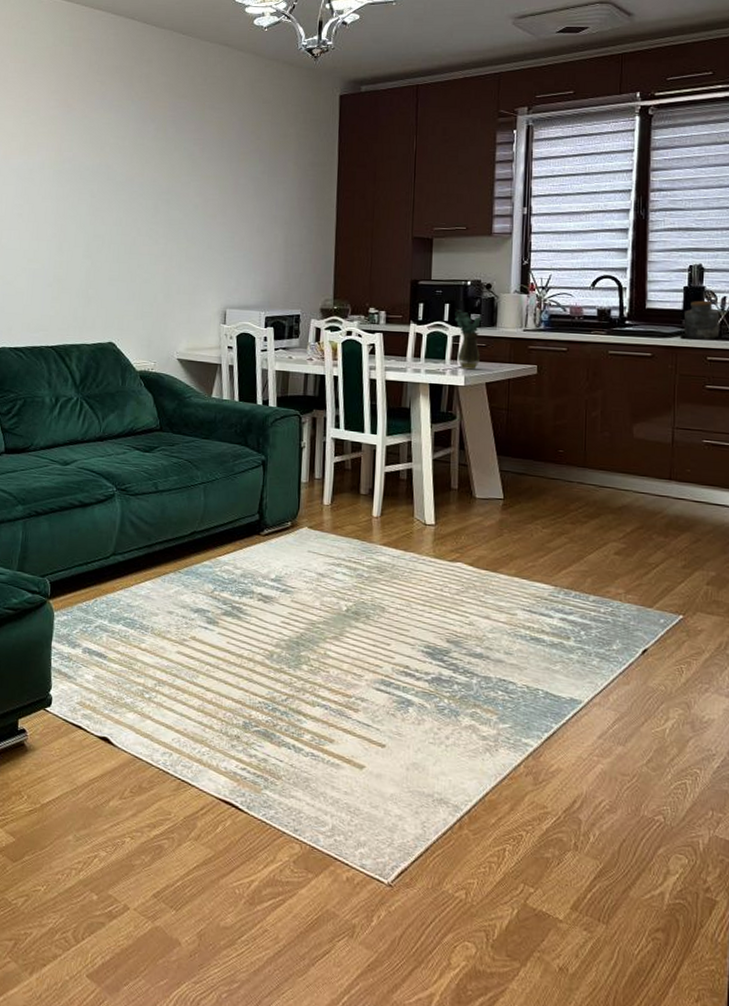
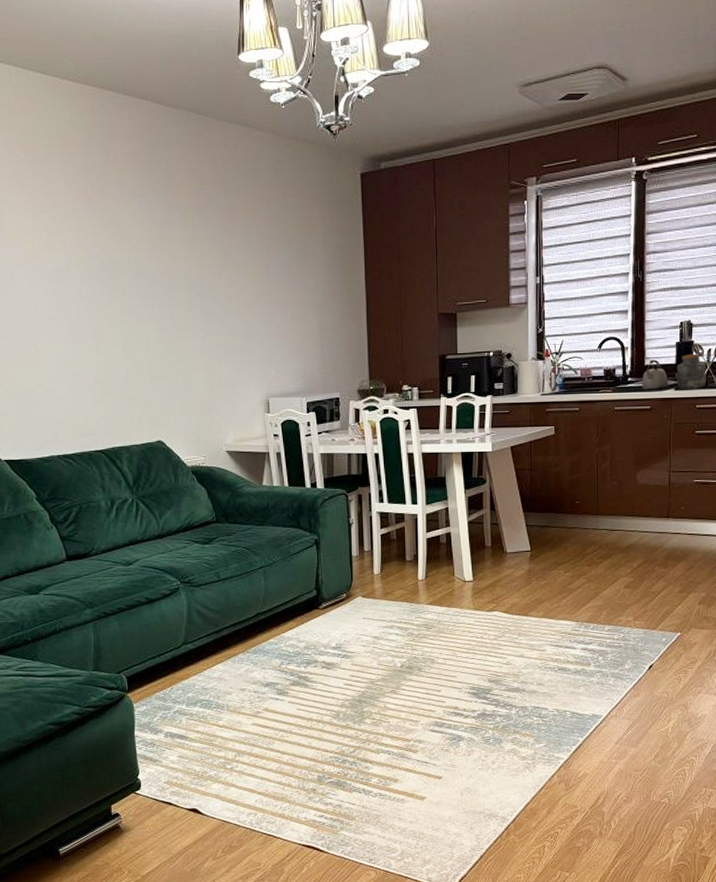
vase: present [455,308,481,370] -> none [480,379,504,436]
kettle: none [641,303,673,335] -> present [641,359,668,390]

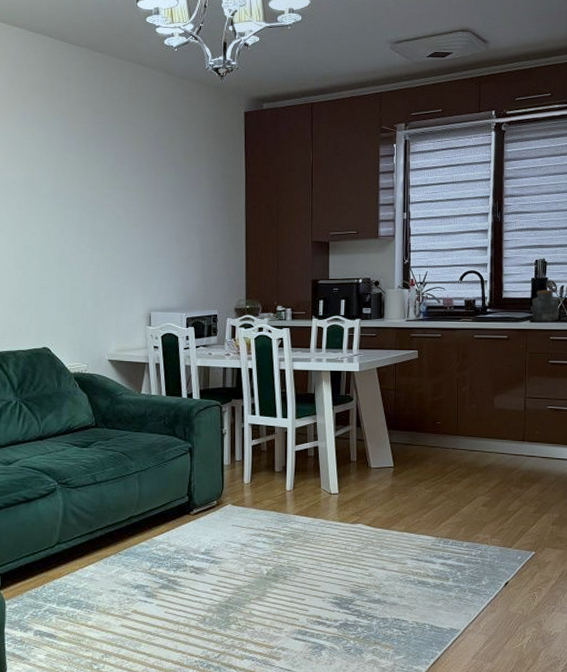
kettle: present [641,359,668,390] -> none [499,293,524,321]

